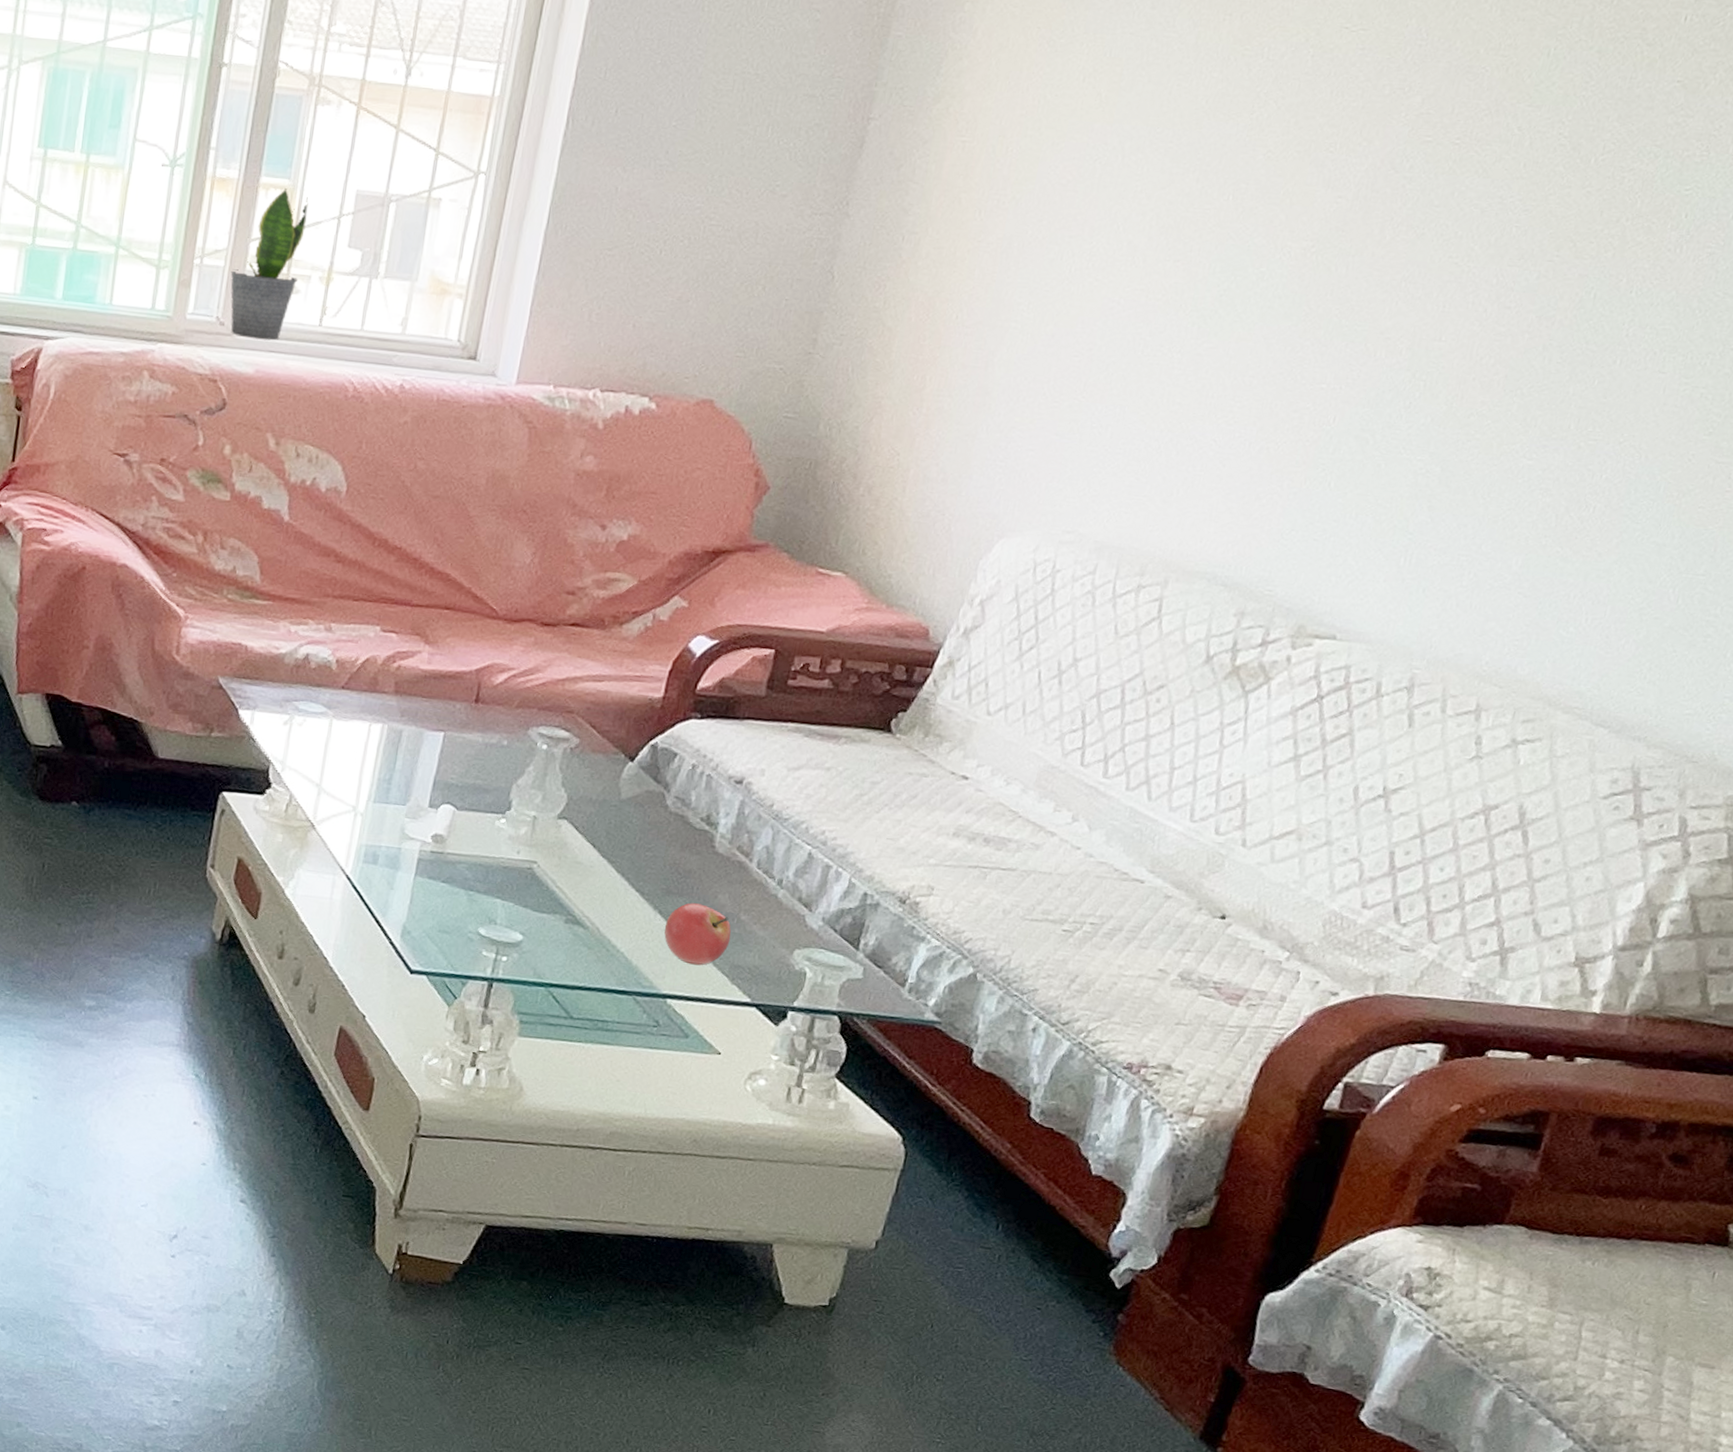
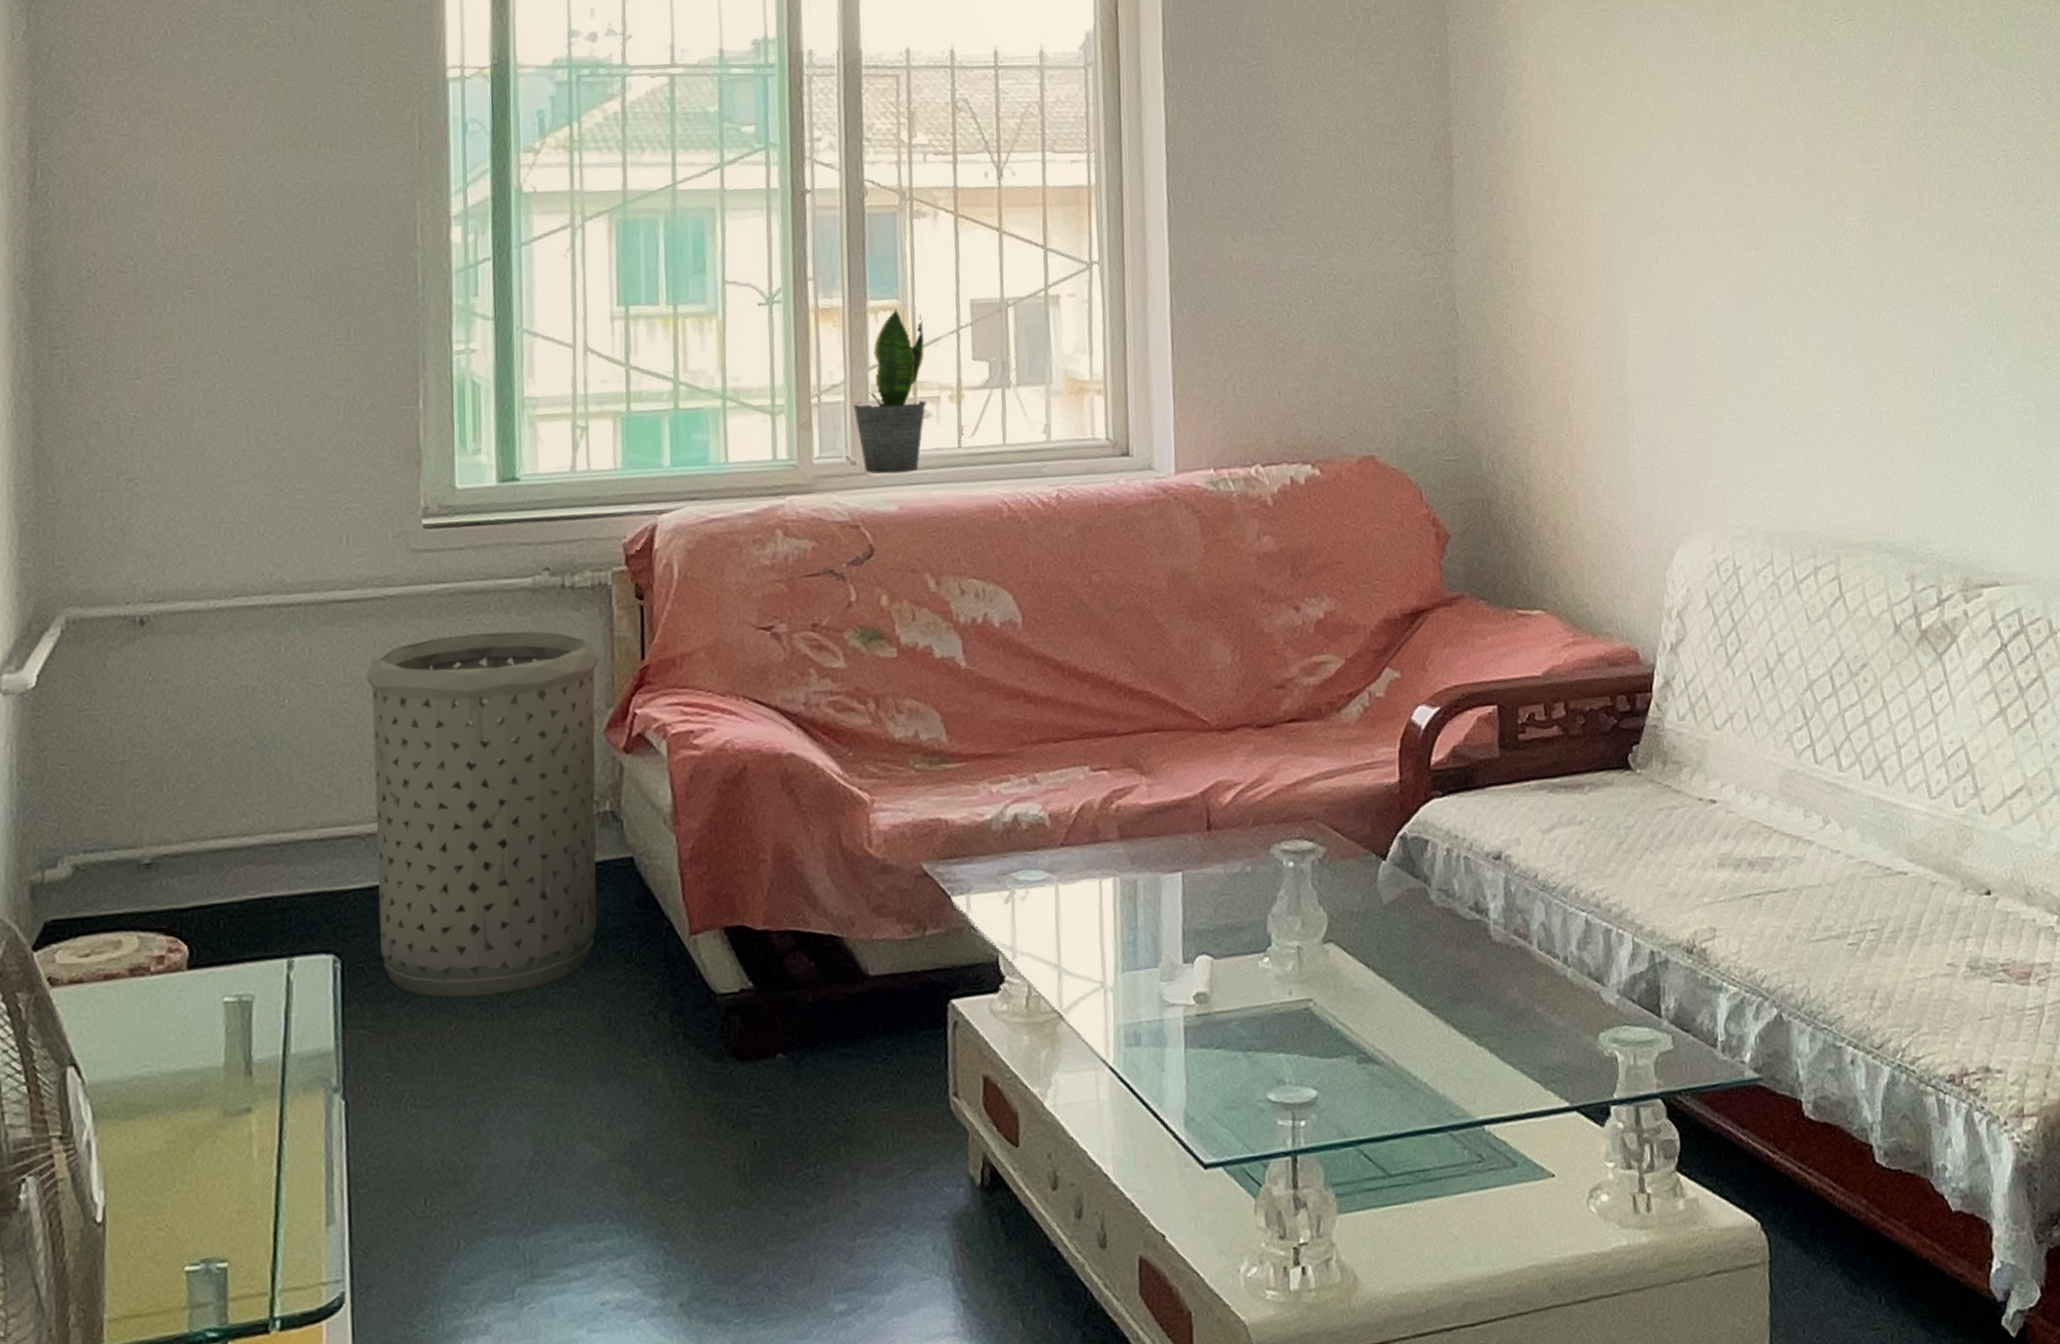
fruit: present [664,902,732,966] -> none [1461,1005,1533,1079]

